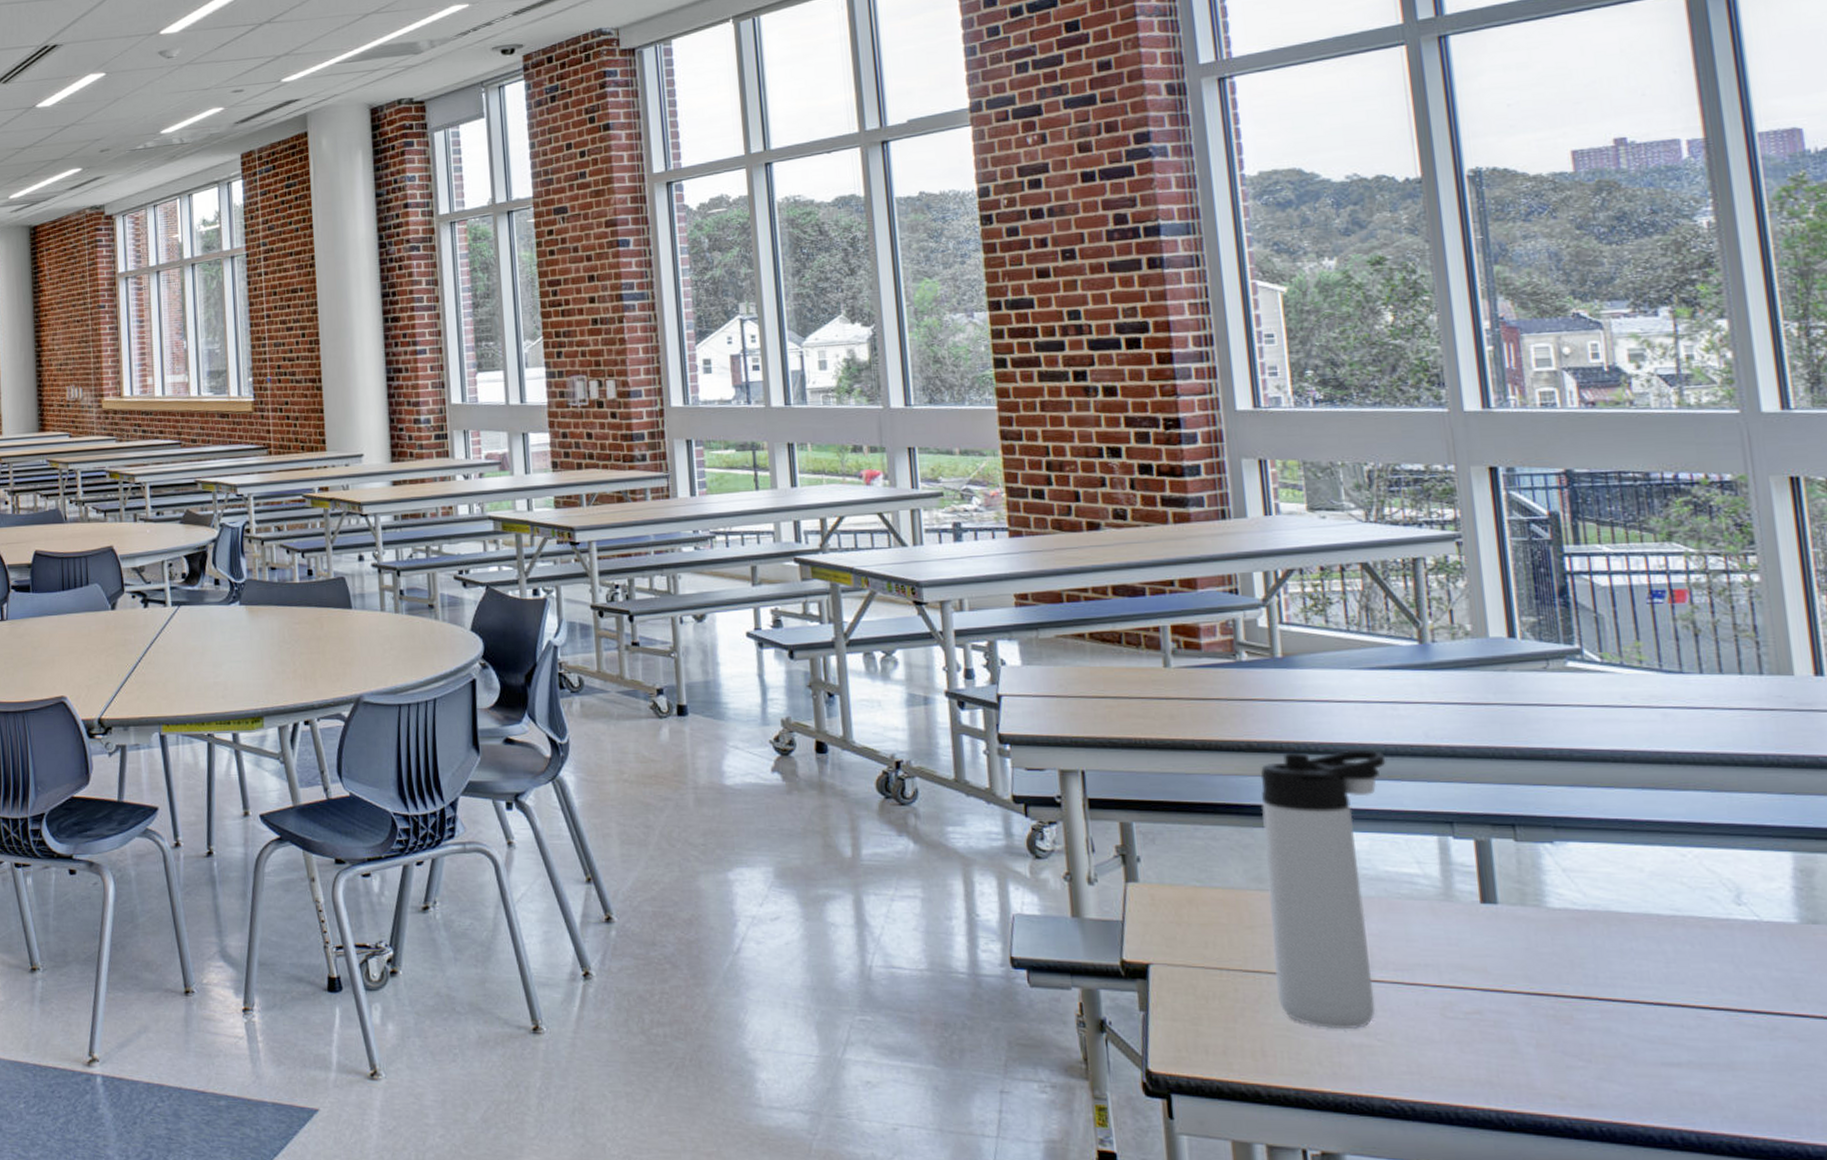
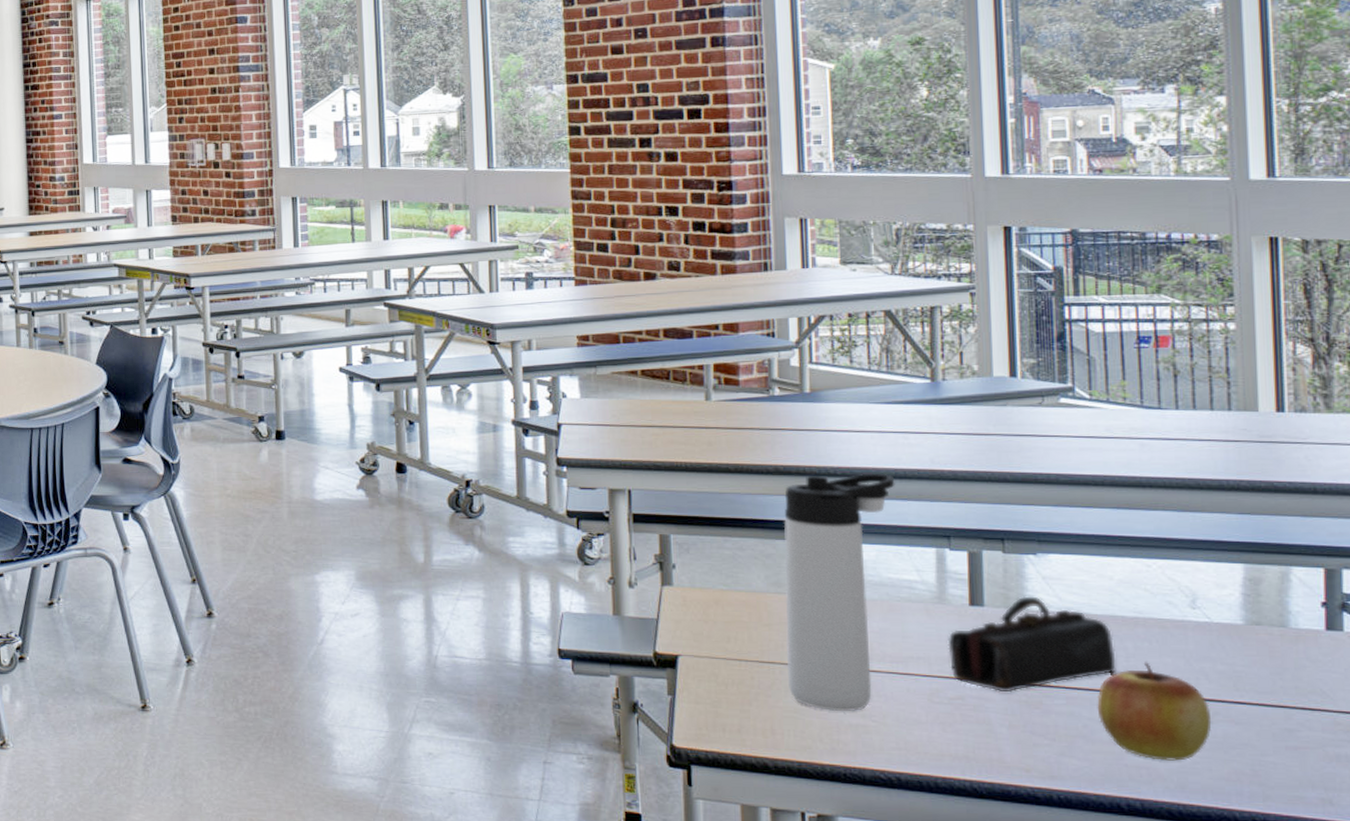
pencil case: none [1458,892,1656,1006] -> present [947,596,1116,693]
apple: none [1635,968,1771,1085] -> present [1097,662,1211,761]

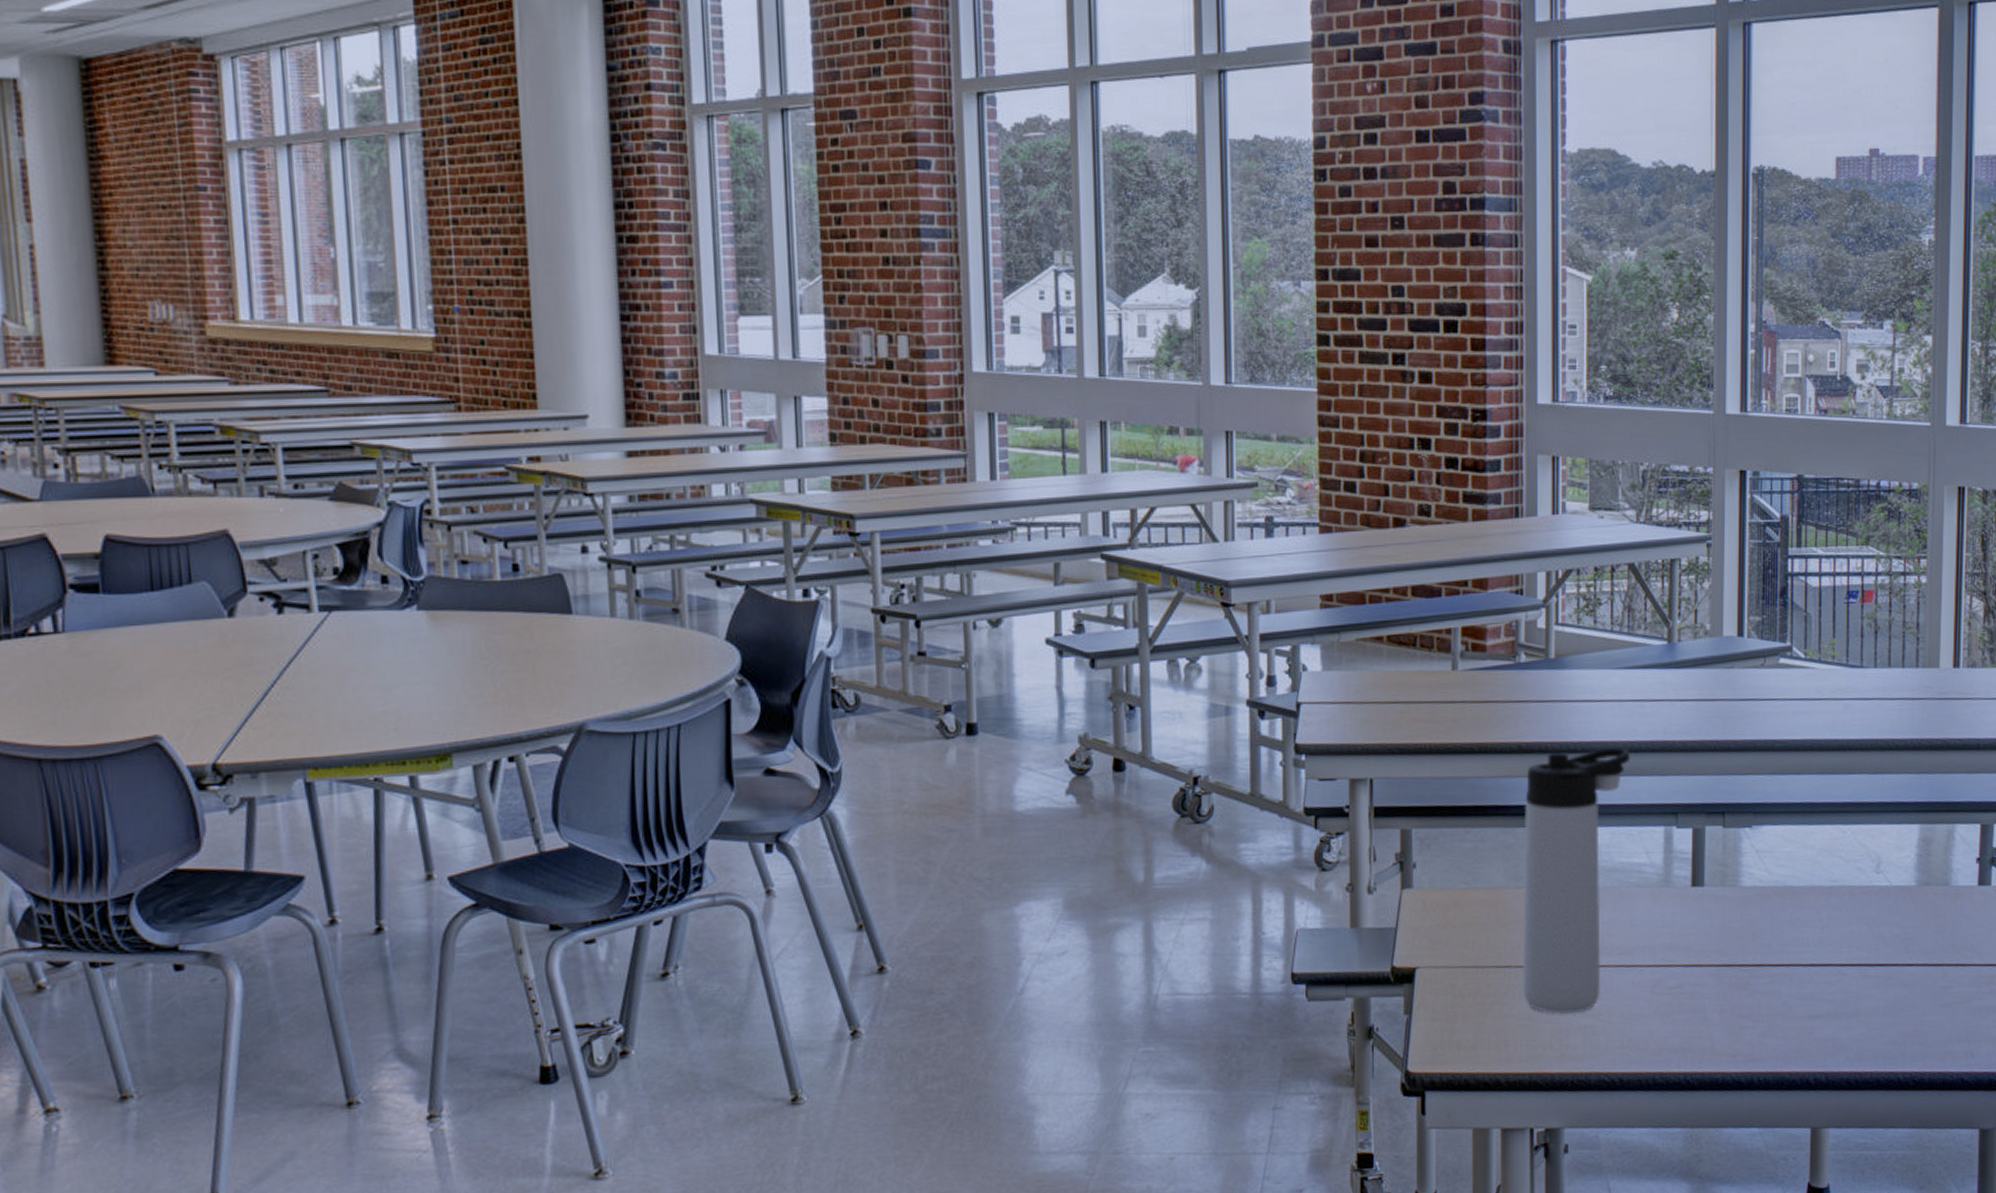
pencil case: present [947,596,1116,693] -> none [1670,872,1813,976]
apple: present [1097,662,1211,761] -> none [1795,931,1885,1031]

